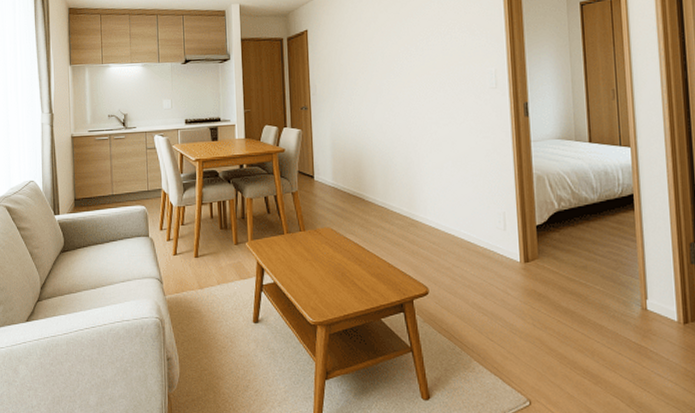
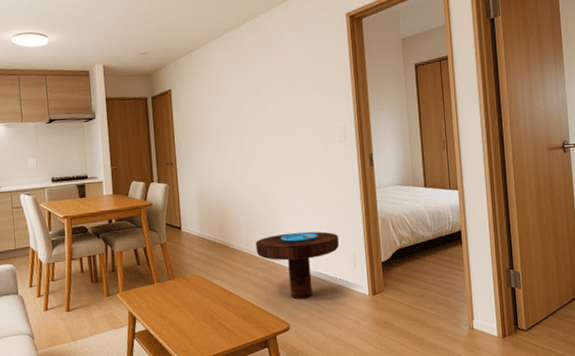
side table: none [393,187,488,261] -> present [255,231,340,299]

